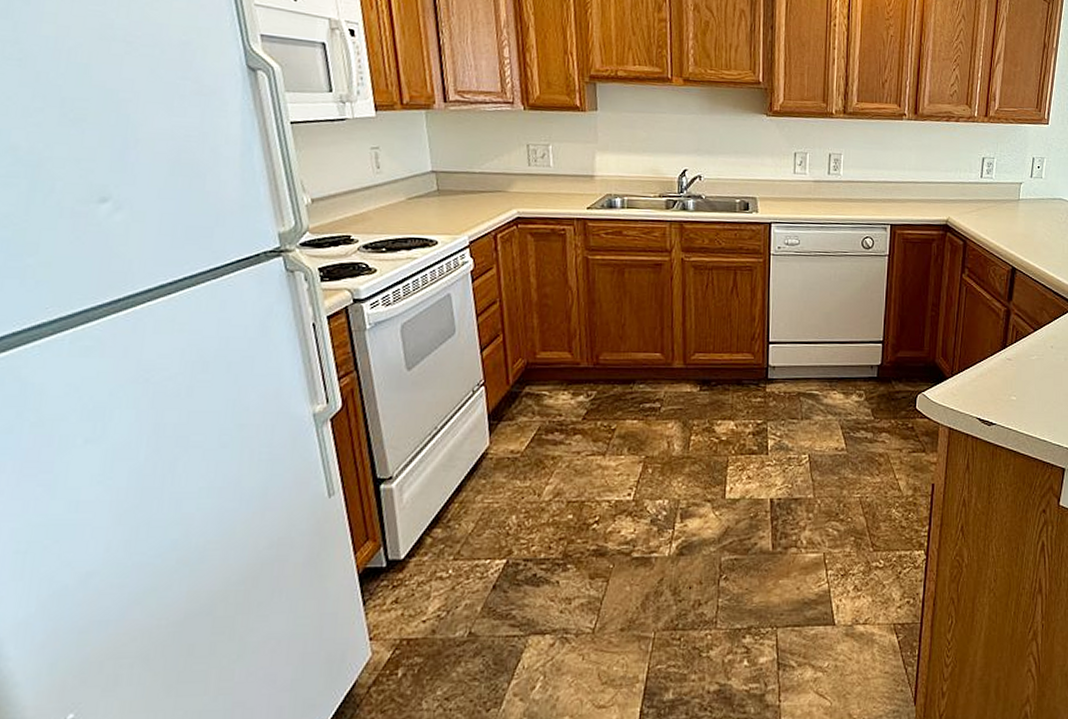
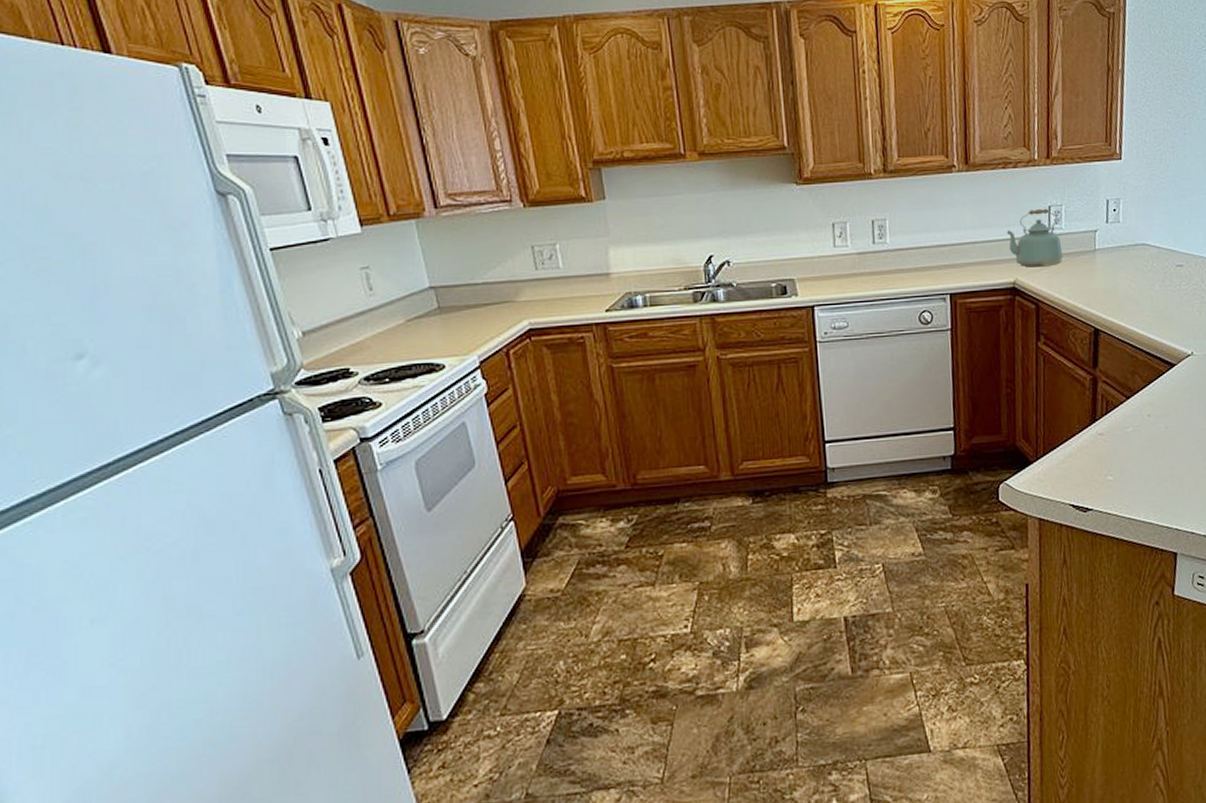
kettle: none [944,159,991,210] -> present [1006,208,1063,267]

